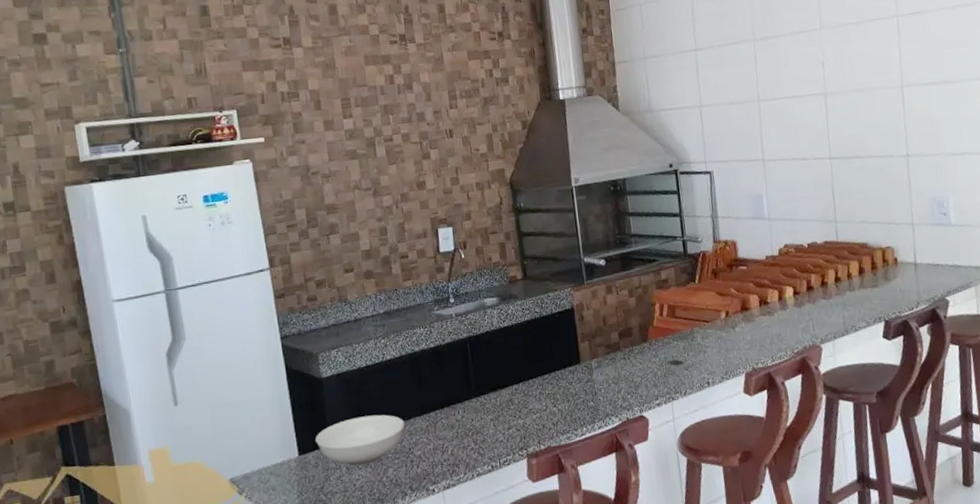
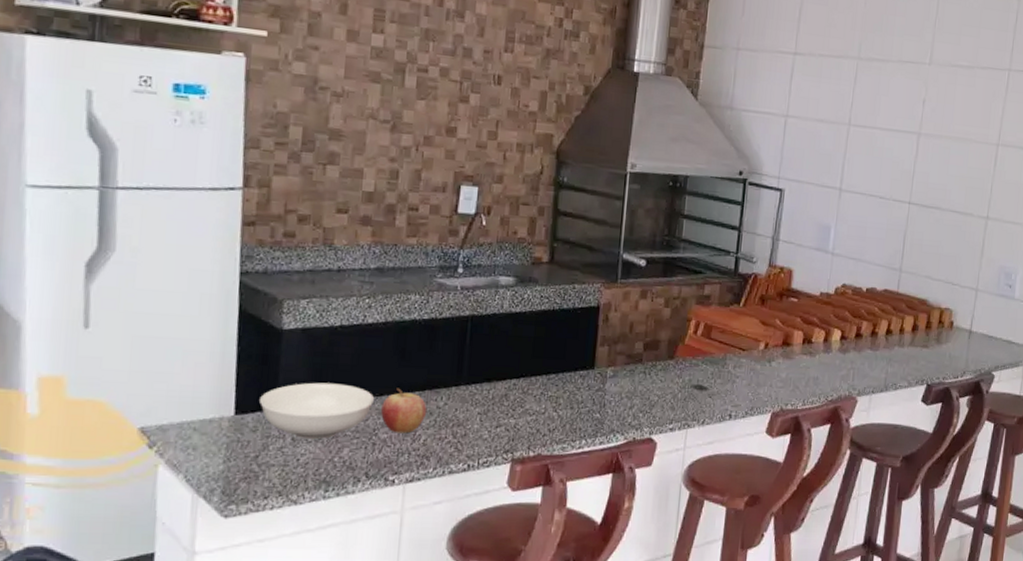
fruit: none [411,410,449,449] -> present [381,388,427,434]

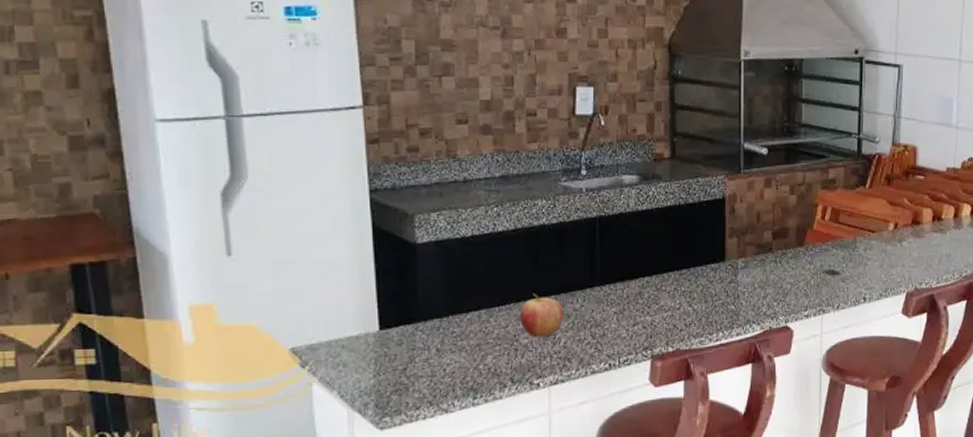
bowl: present [260,382,375,440] -> none [402,293,513,350]

